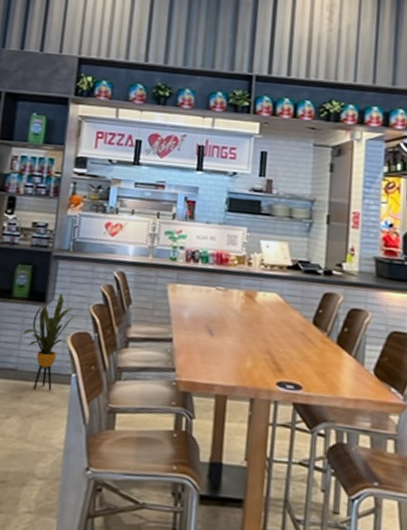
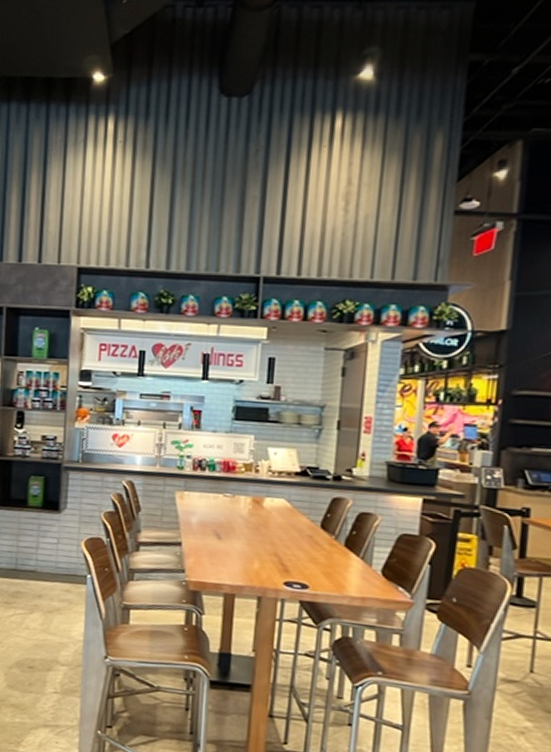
house plant: present [22,293,84,390] -> none [39,502,95,590]

